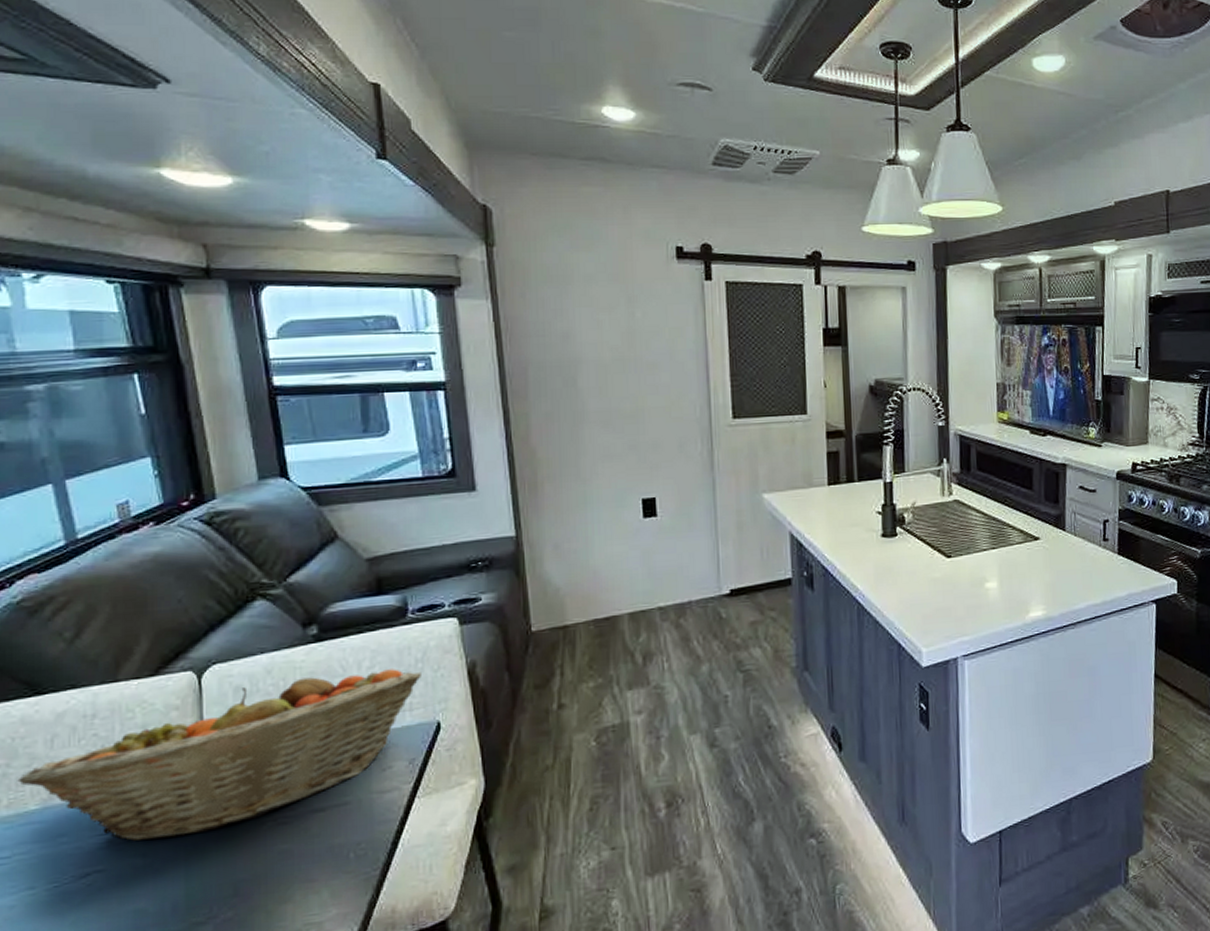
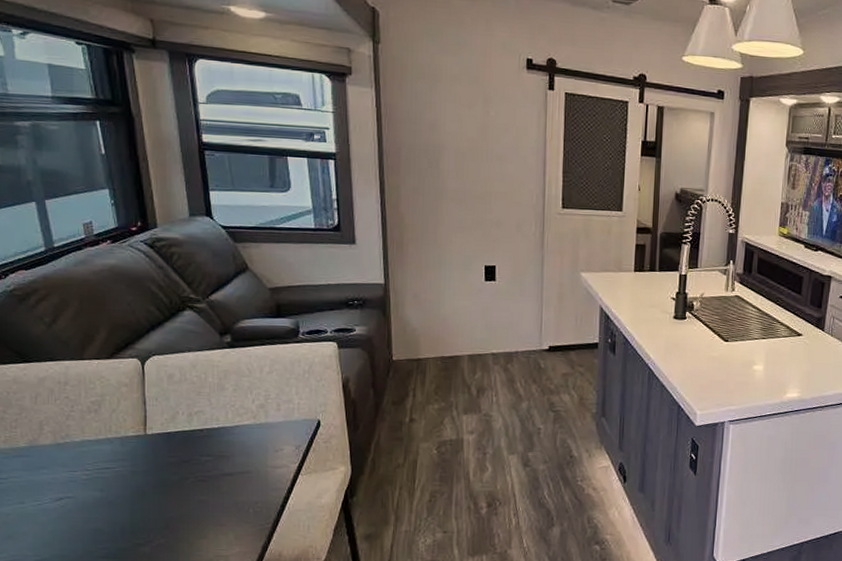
fruit basket: present [17,669,421,841] -> none [11,374,308,480]

